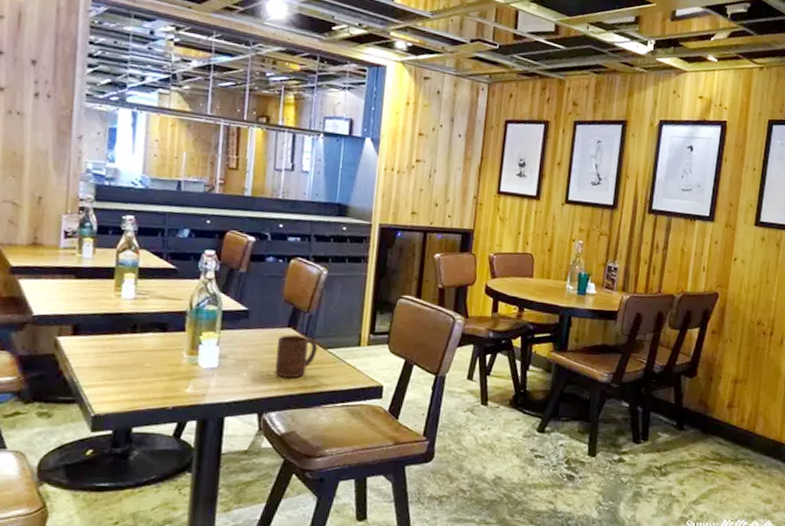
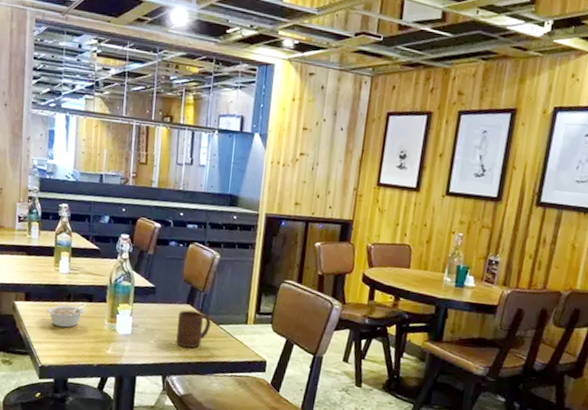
legume: none [103,333,159,365] -> present [46,303,86,328]

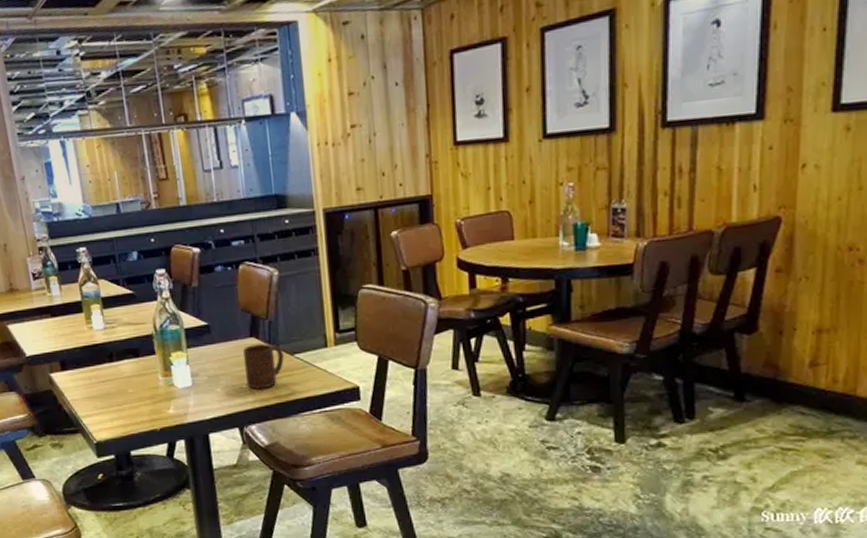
legume: present [46,303,86,328] -> none [88,360,133,394]

